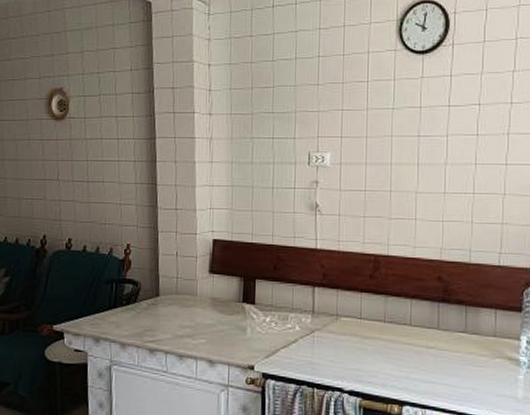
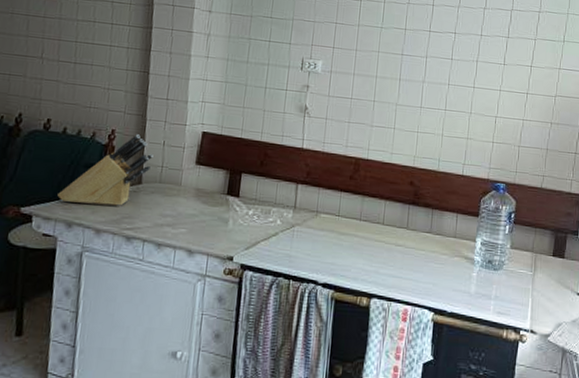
knife block: none [84,247,168,319] -> present [57,134,153,206]

